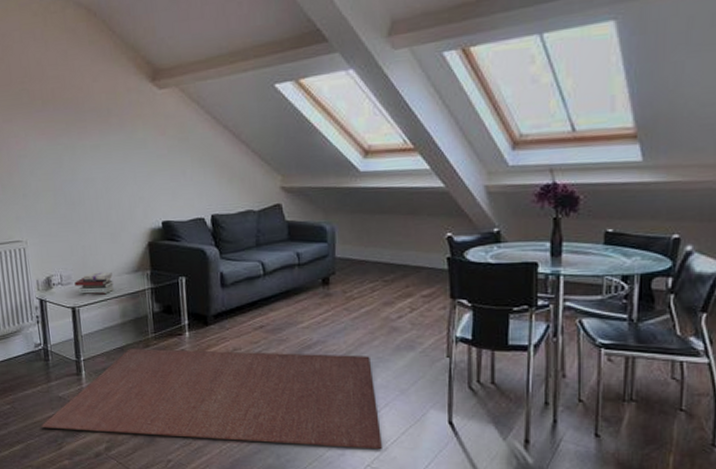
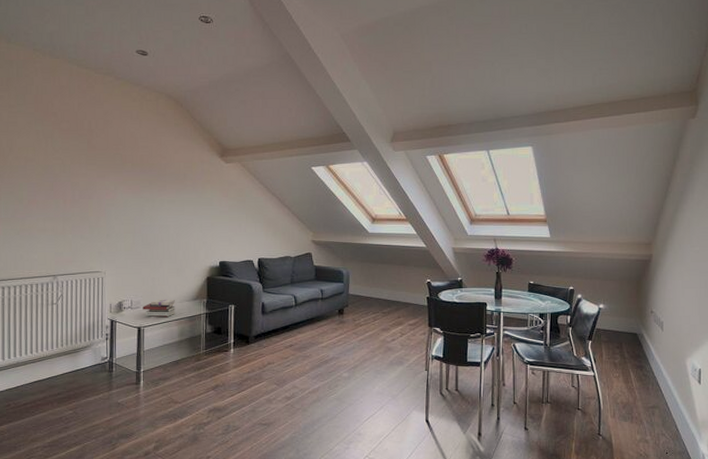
rug: present [41,348,382,450] -> none [98,362,377,443]

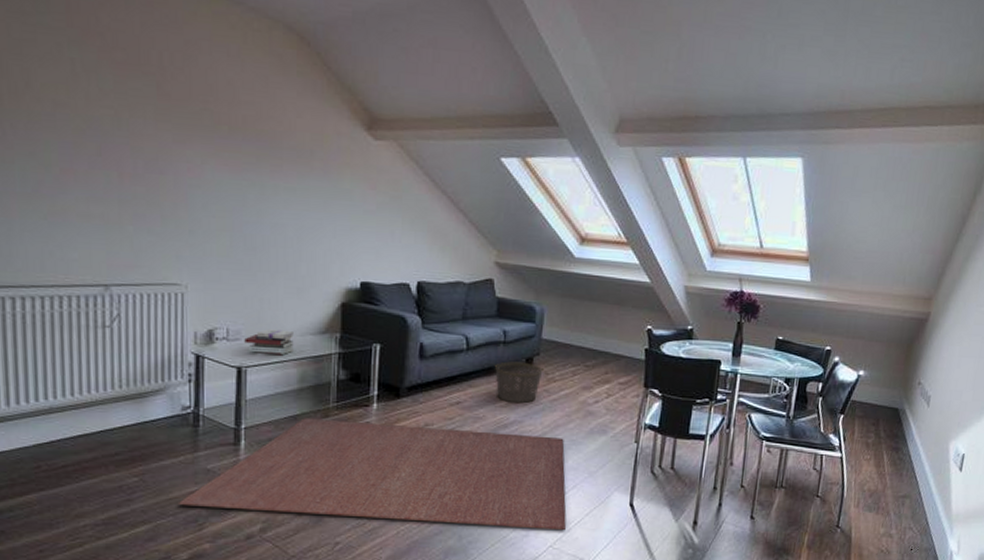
rug: none [98,362,377,443] -> present [177,418,566,531]
basket: none [315,312,353,344] -> present [494,361,545,404]

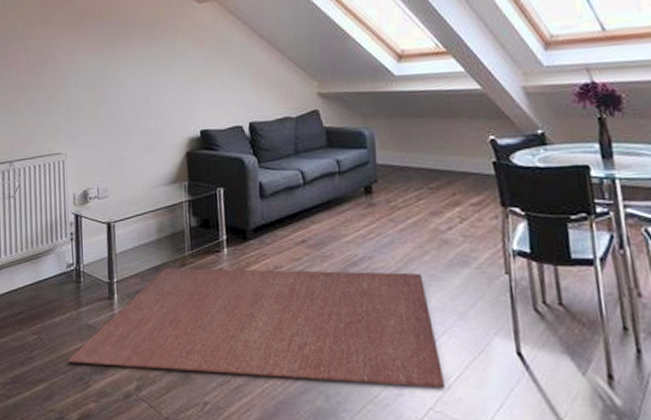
books: present [244,329,294,356] -> none [111,183,151,209]
basket: present [494,361,545,404] -> none [332,191,386,238]

